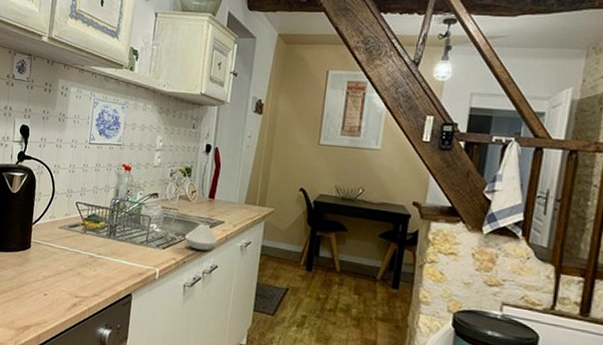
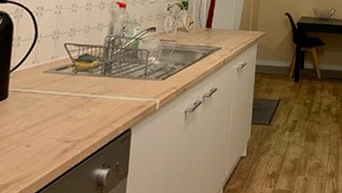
spoon rest: present [184,223,218,251] -> none [184,52,216,77]

